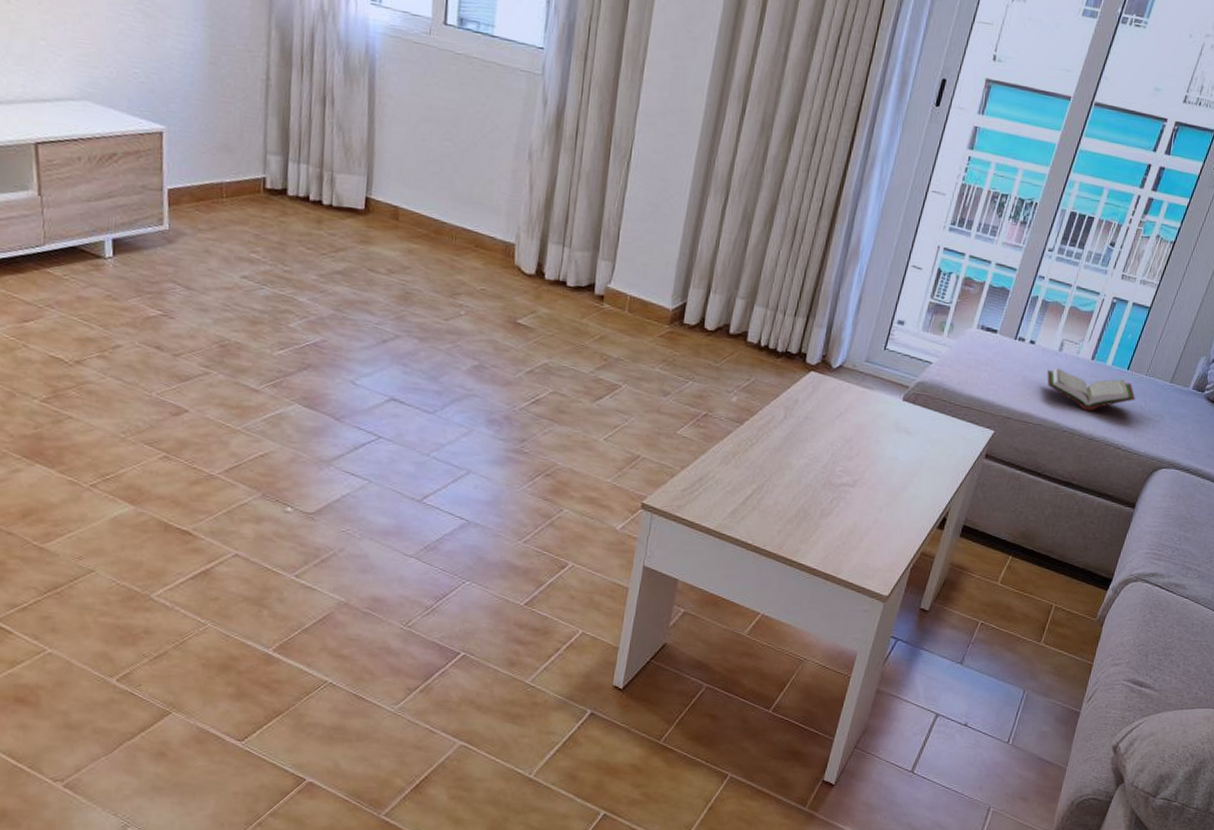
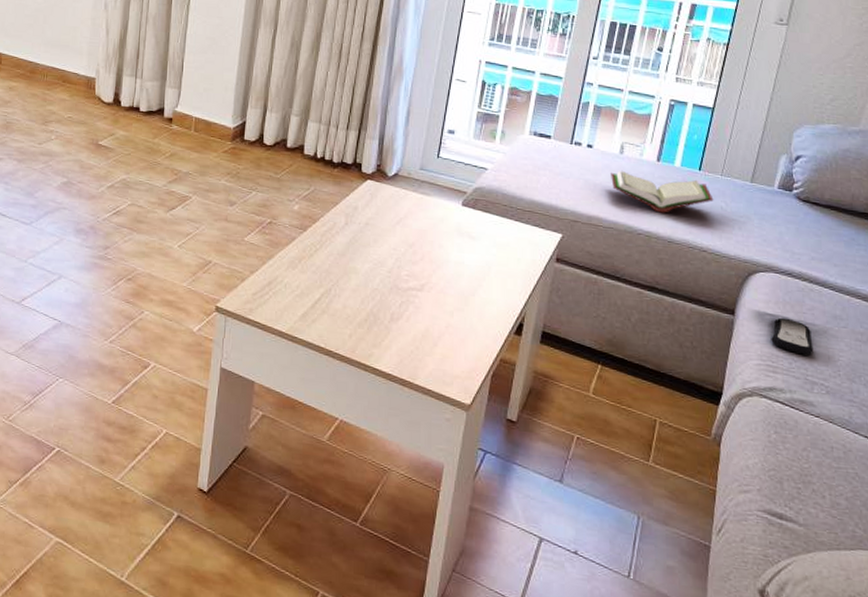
remote control: none [1161,510,1196,544] -> present [771,317,814,355]

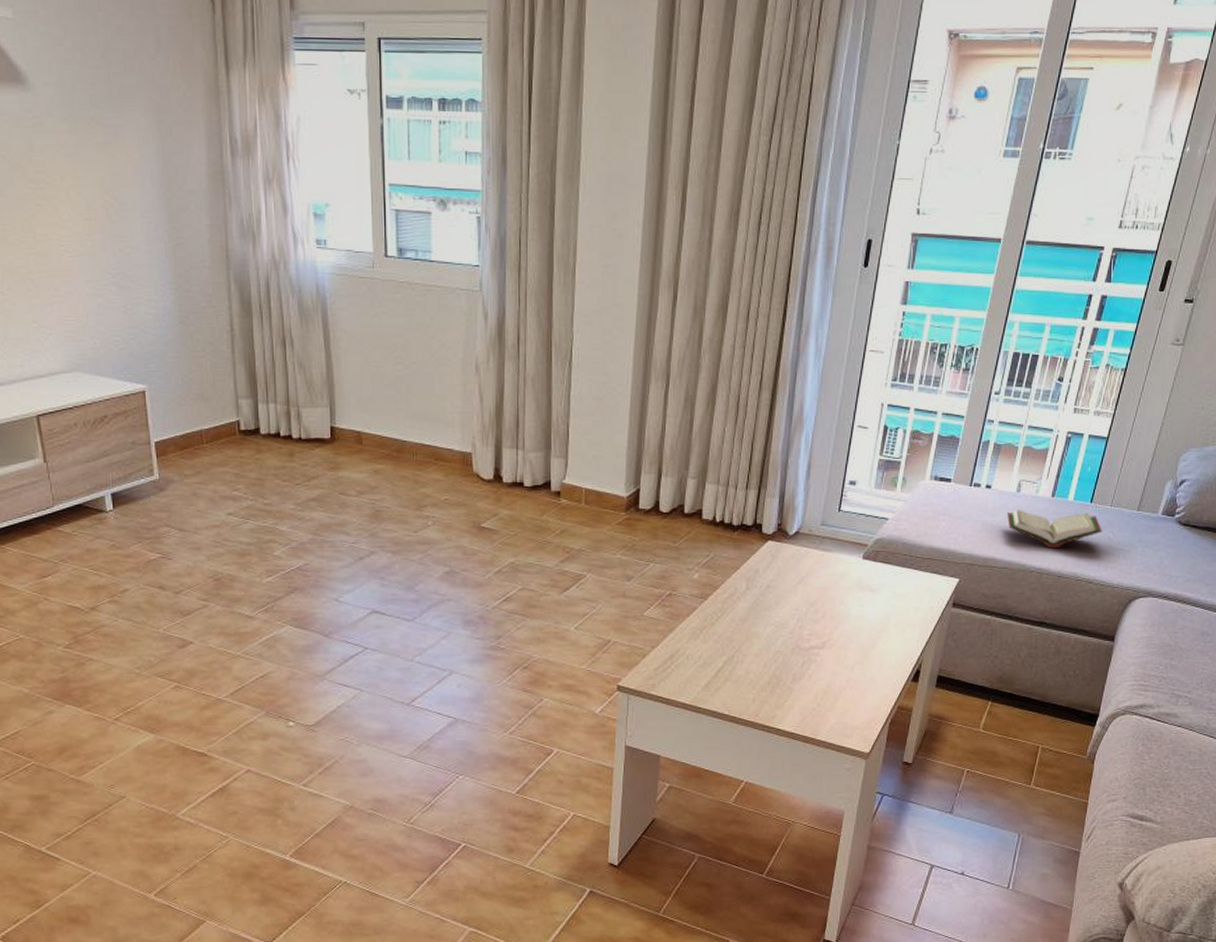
remote control: present [771,317,814,355] -> none [1145,639,1181,672]

